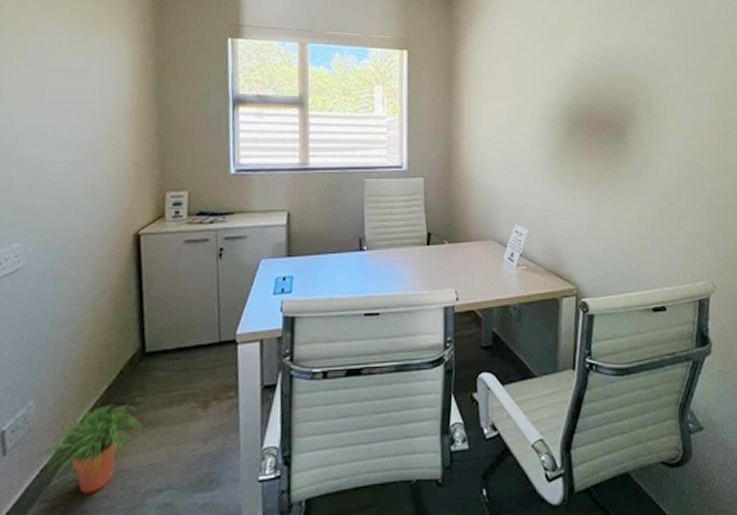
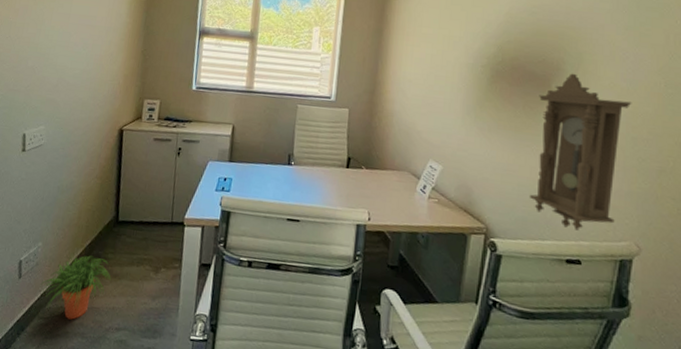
pendulum clock: none [614,118,698,277] -> present [529,73,632,231]

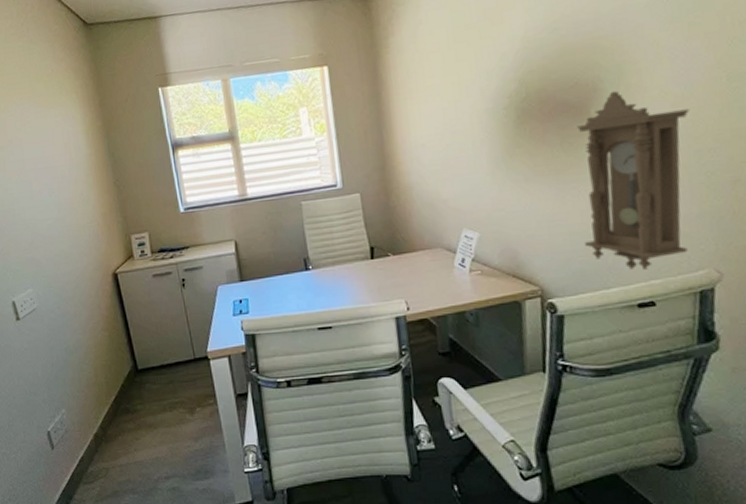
potted plant: present [40,255,111,320] -> none [75,411,147,478]

